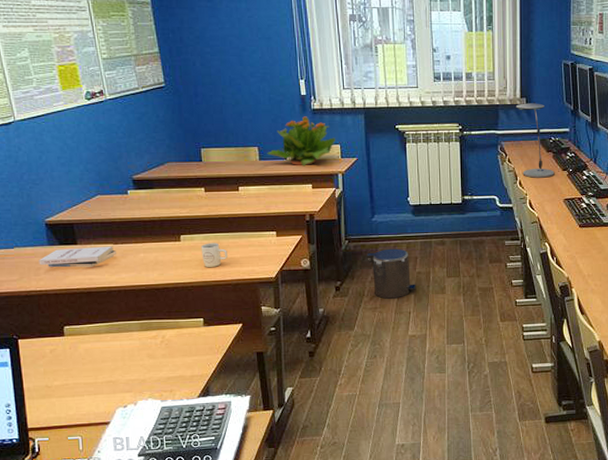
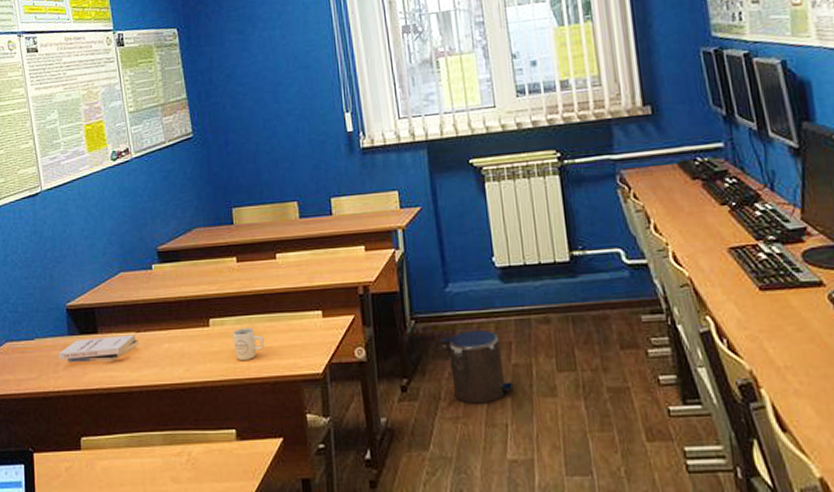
potted flower: present [267,116,335,166] -> none [308,158,392,223]
desk lamp: present [515,102,555,178] -> none [636,110,708,219]

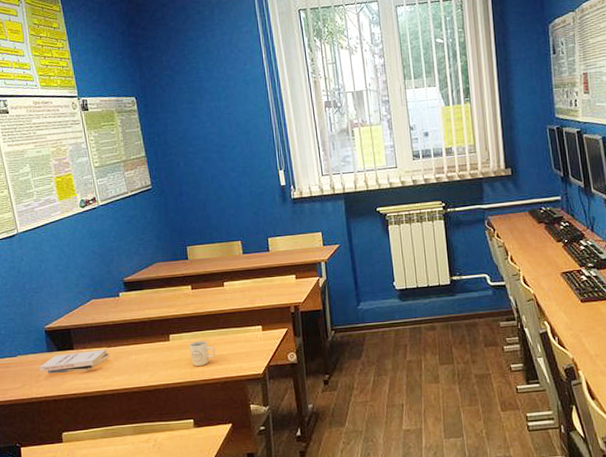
trash can: present [441,330,514,404] -> none [354,336,408,391]

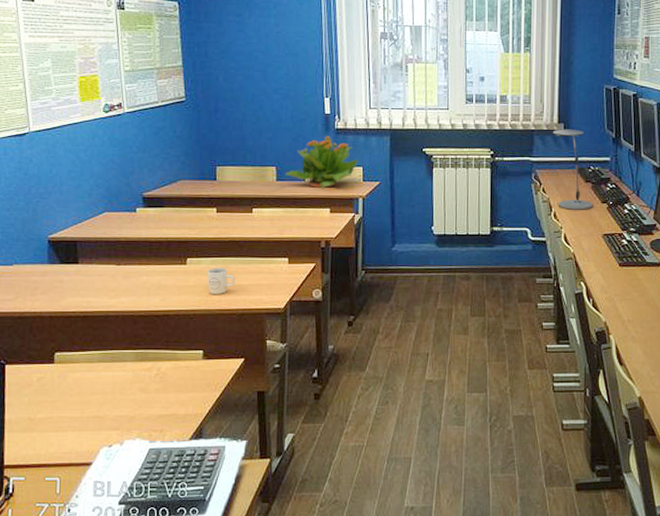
books: present [39,349,110,374] -> none [36,267,118,289]
potted flower: none [250,206,317,257] -> present [285,136,358,189]
desk lamp: none [500,171,549,252] -> present [552,128,593,210]

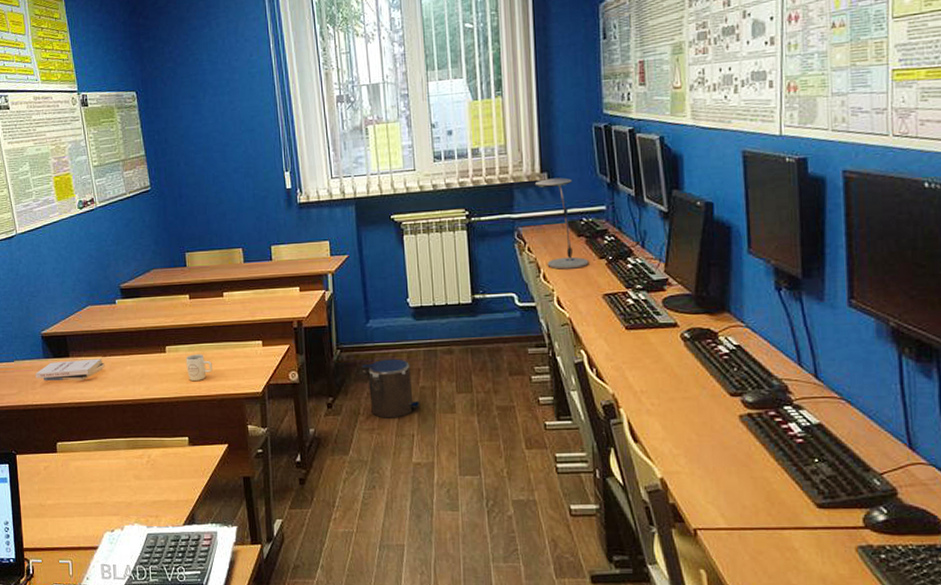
books: none [36,267,118,289] -> present [35,358,105,381]
potted flower: present [285,136,358,189] -> none [251,211,324,267]
trash can: none [384,281,437,338] -> present [361,358,420,418]

